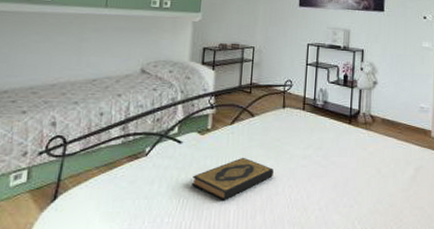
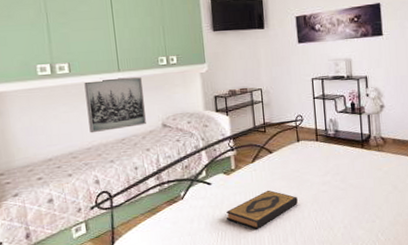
wall art: none [59,11,129,69] -> present [84,77,146,133]

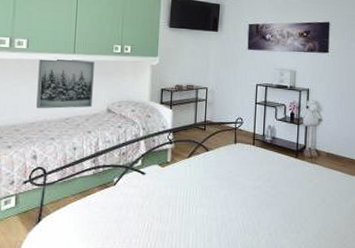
hardback book: present [226,190,298,229] -> none [155,187,227,225]

